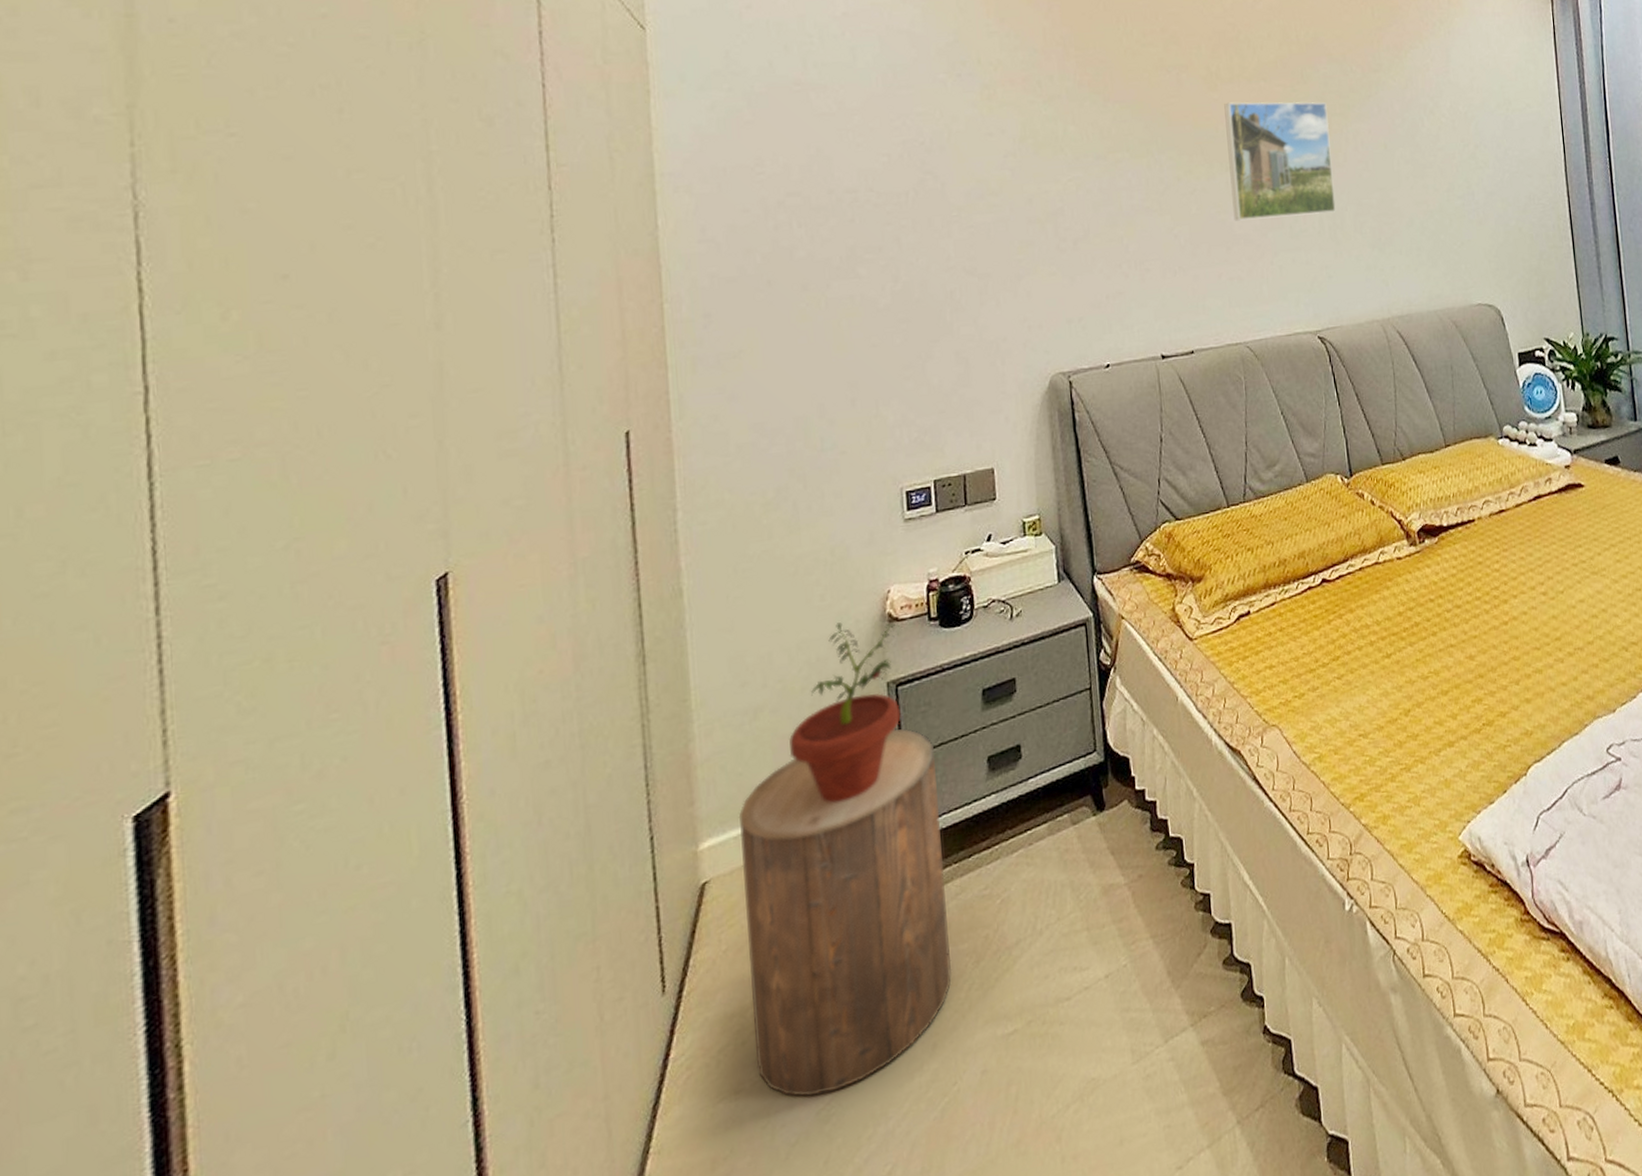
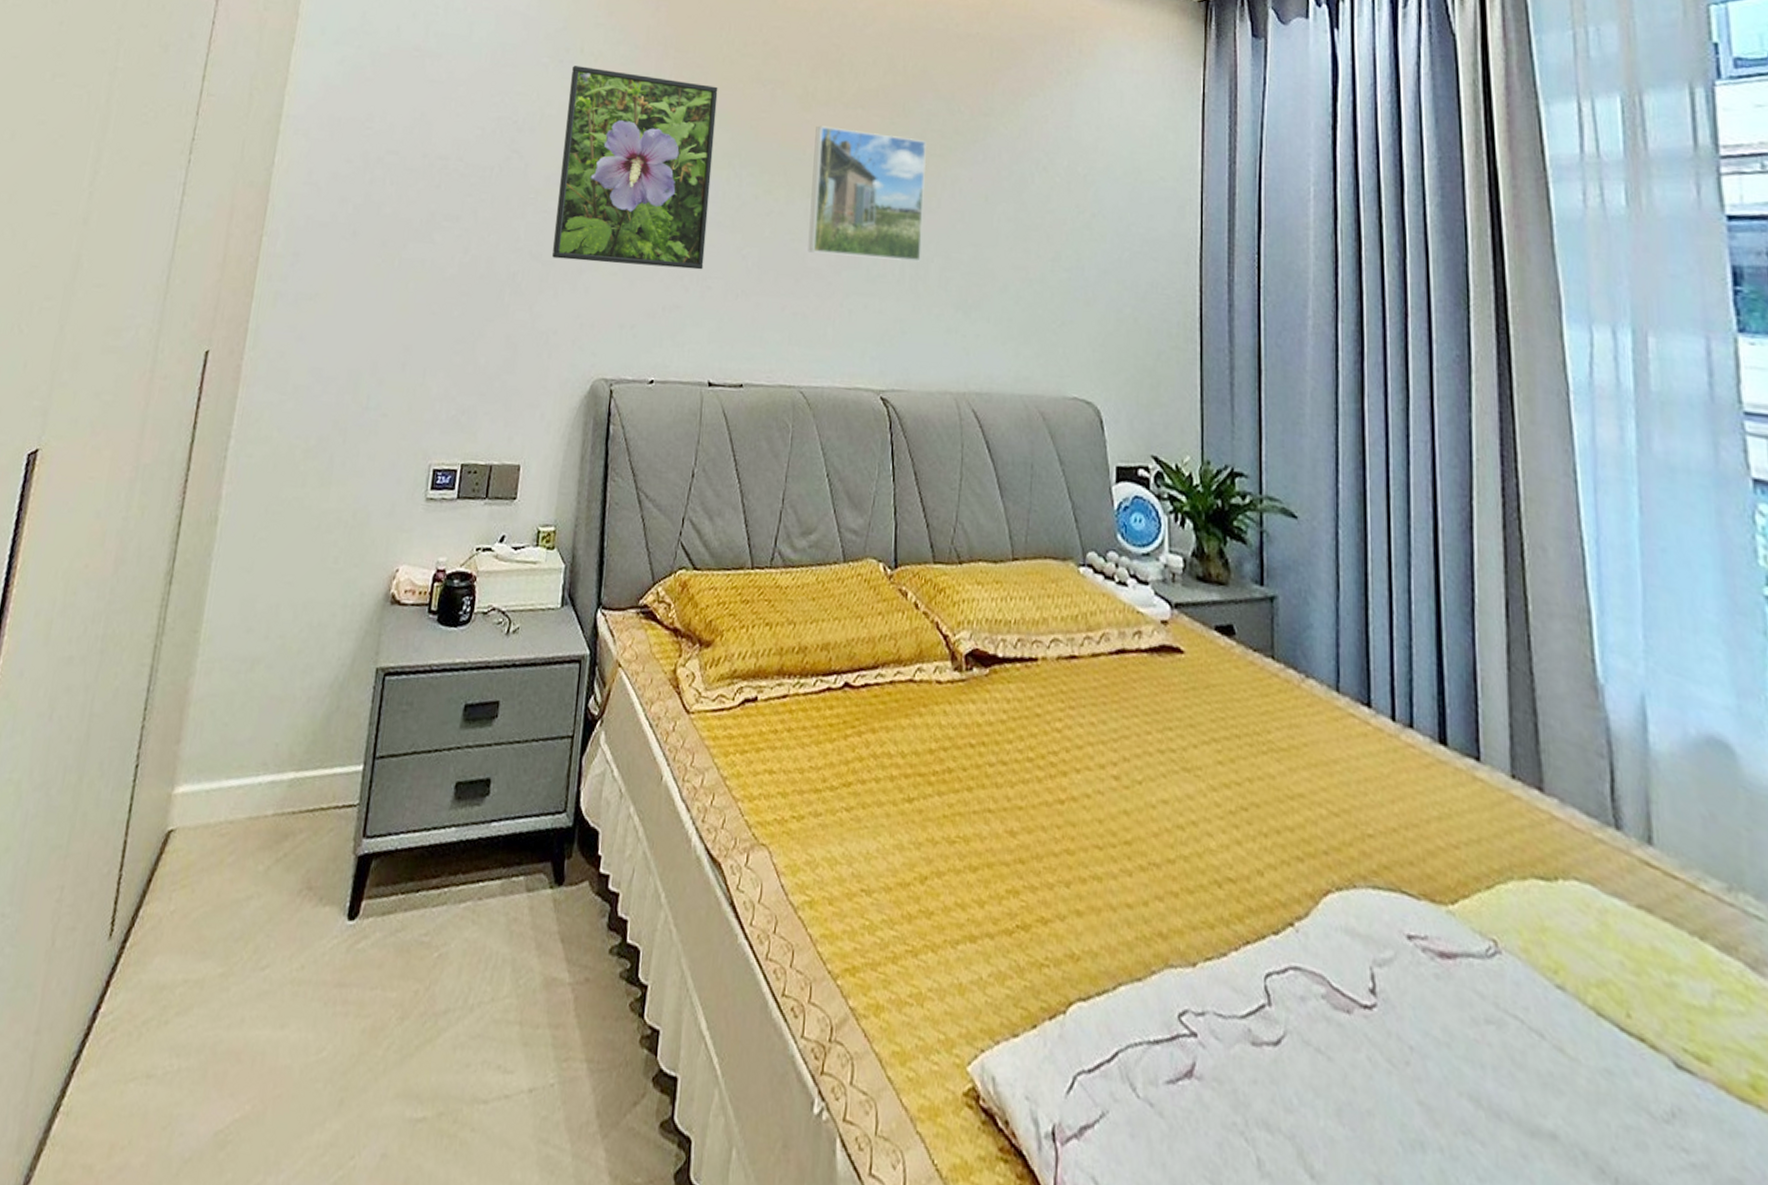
stool: present [738,728,952,1097] -> none [172,721,407,1116]
potted plant: present [789,622,901,803] -> none [273,590,400,787]
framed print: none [972,77,1139,270] -> present [551,66,718,270]

